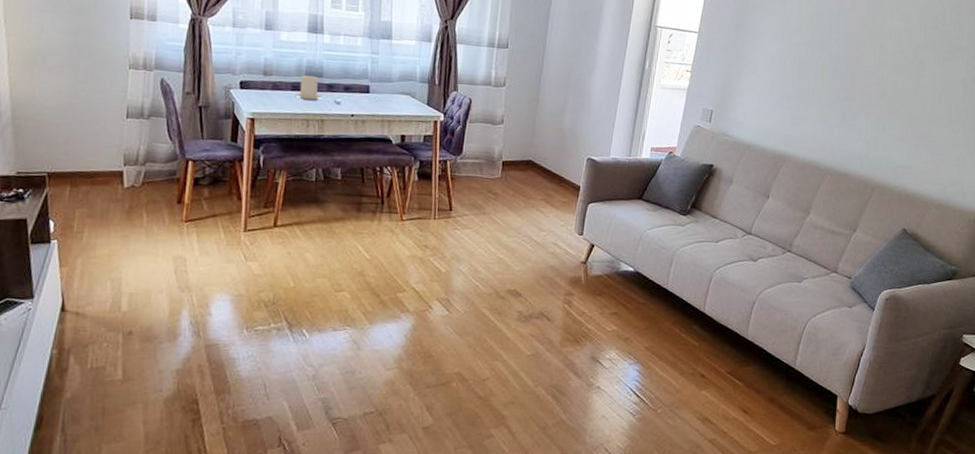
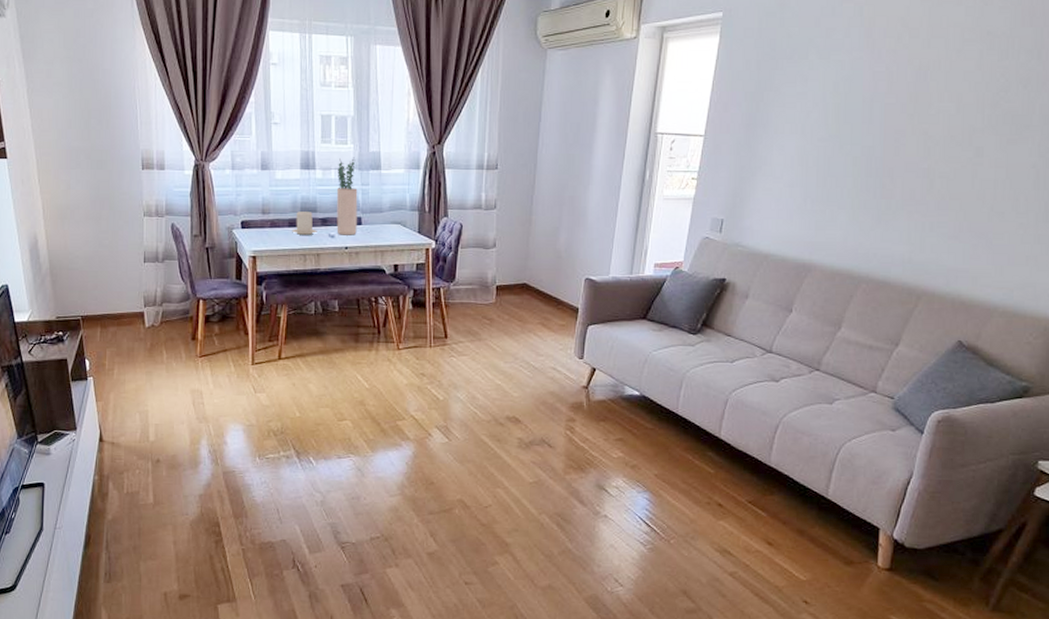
vase: none [343,25,367,103] -> present [336,157,358,235]

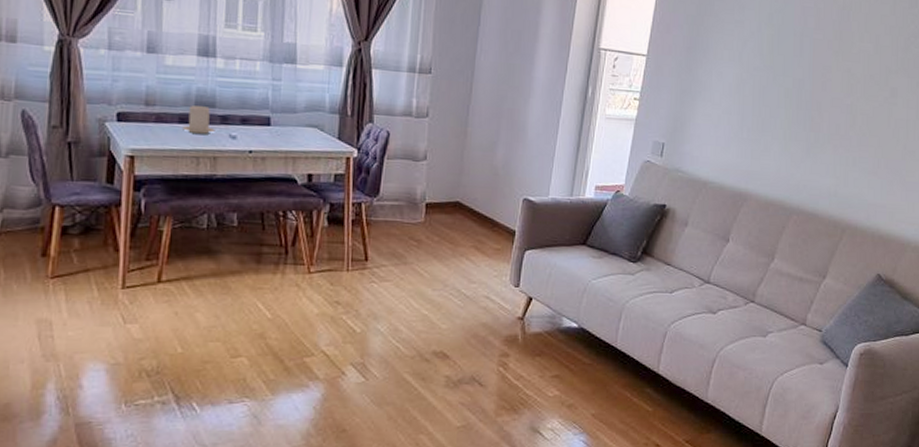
vase: present [336,157,358,235] -> none [239,47,268,138]

